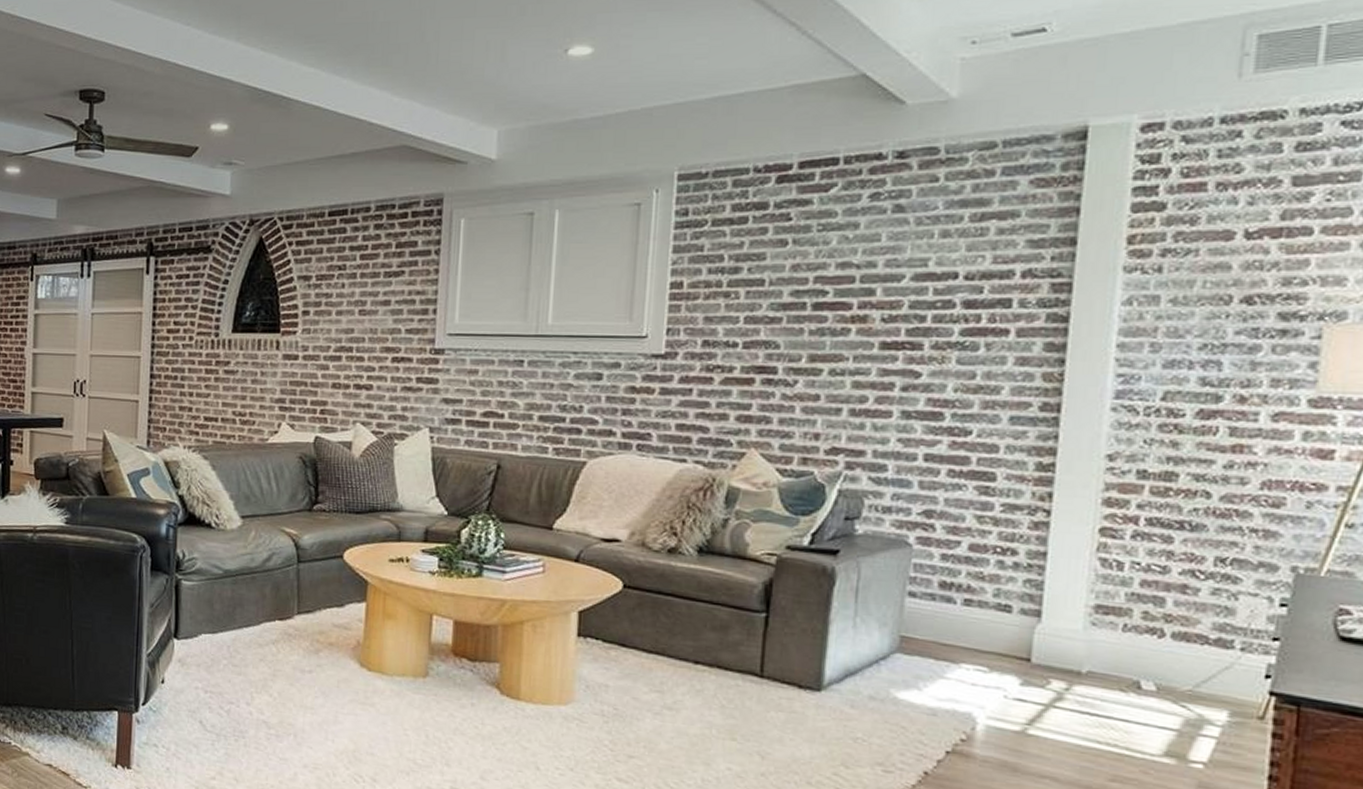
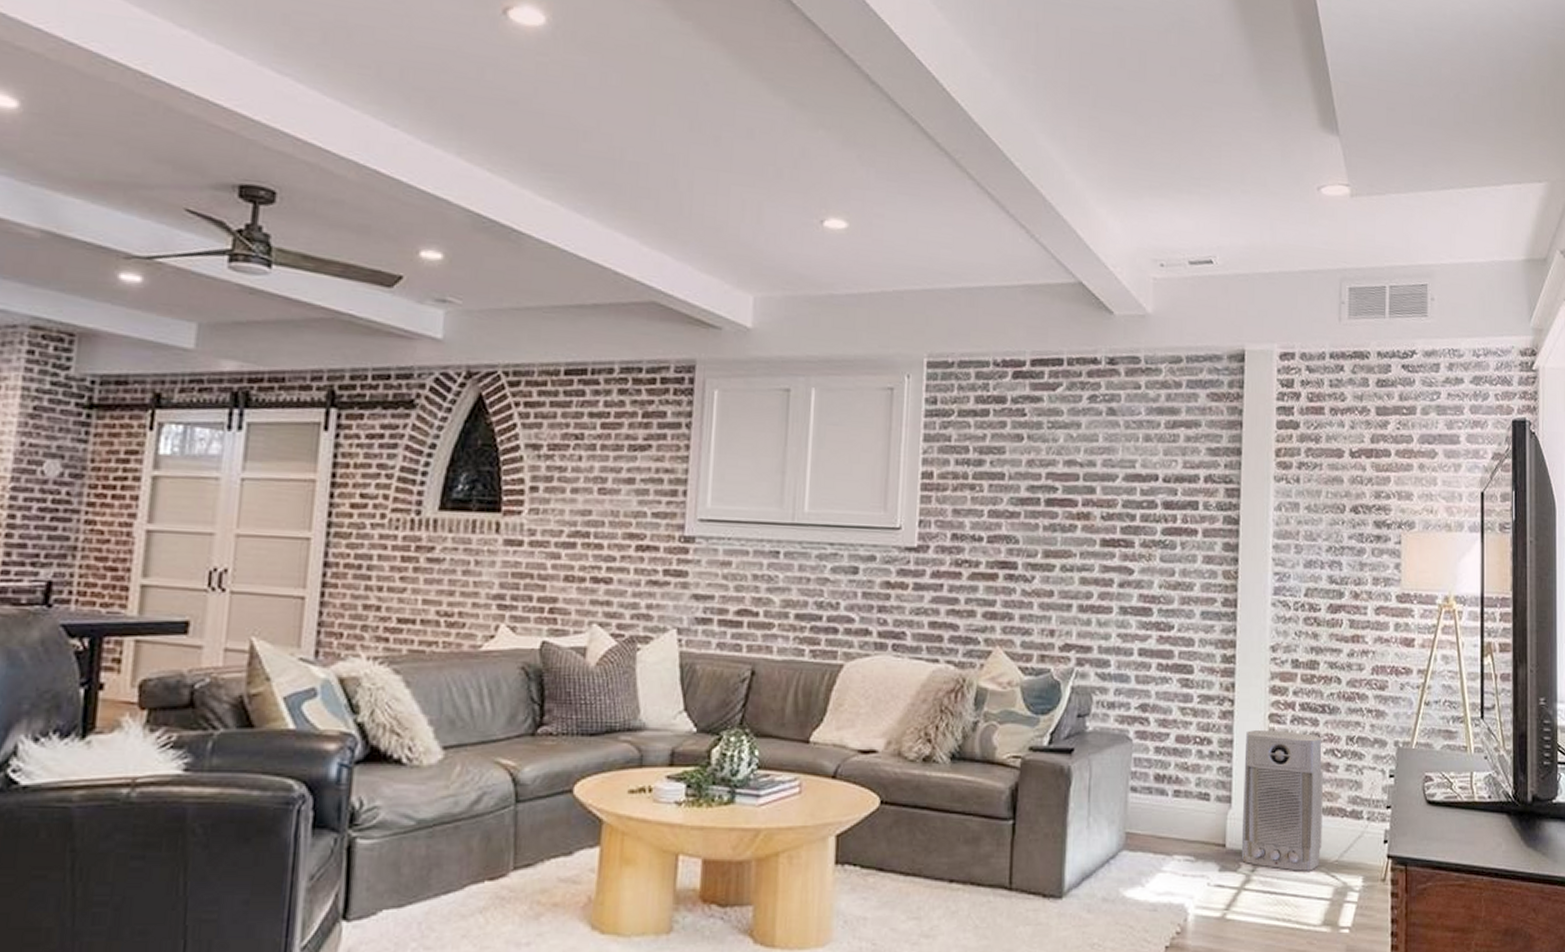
air purifier: none [1051,543,1177,698] -> present [1241,729,1323,871]

